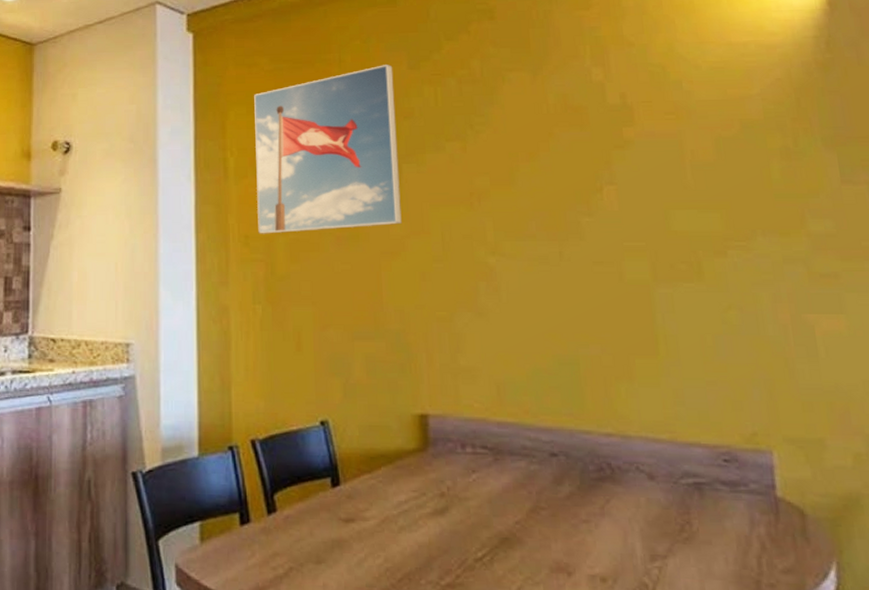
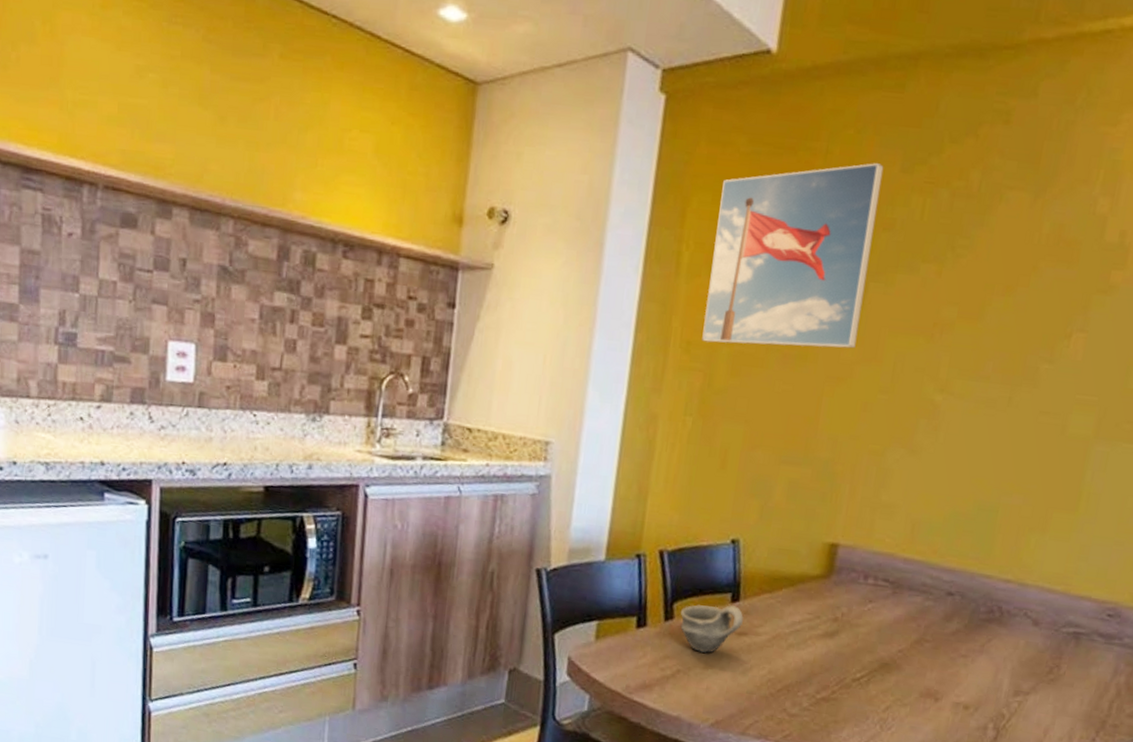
cup: none [283,489,348,547] -> present [680,604,744,654]

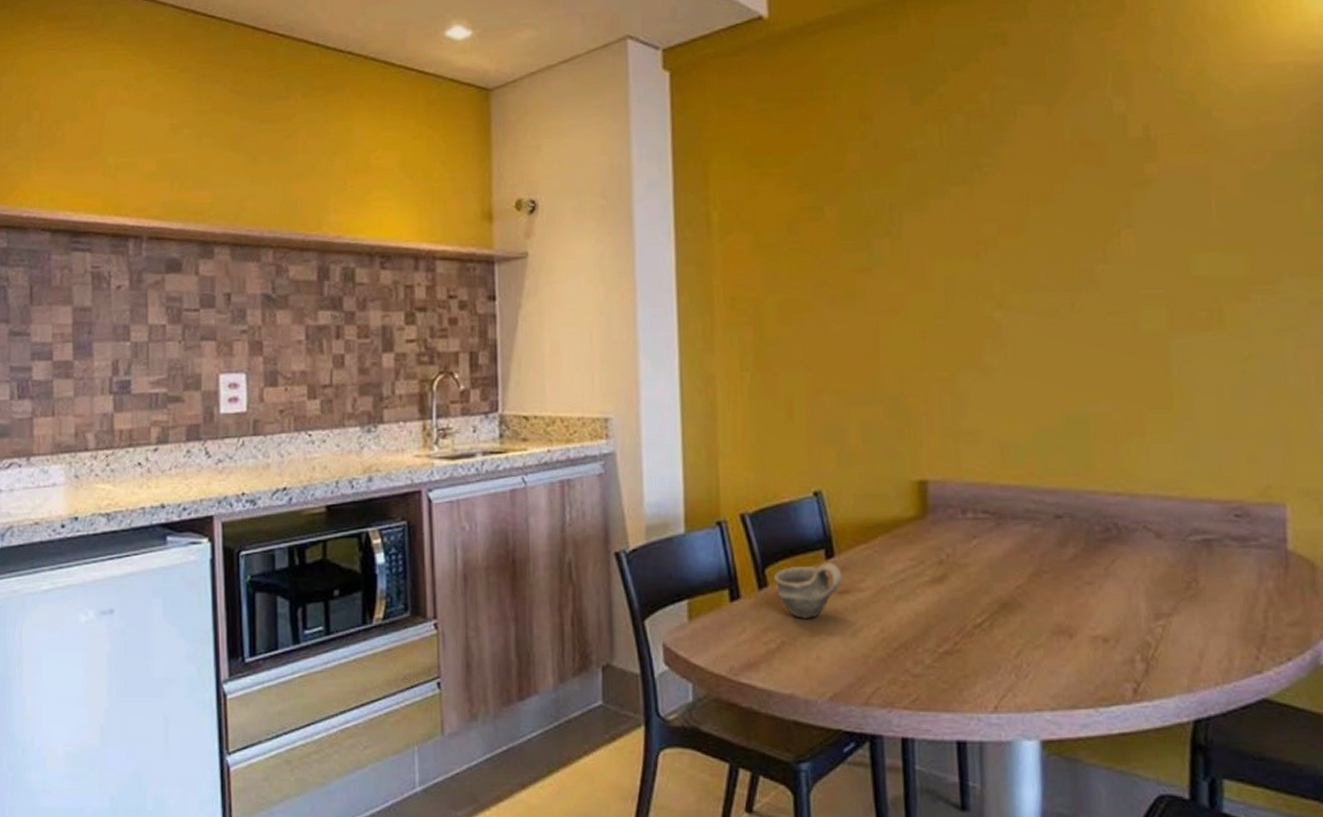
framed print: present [702,163,884,349] -> none [739,100,902,295]

